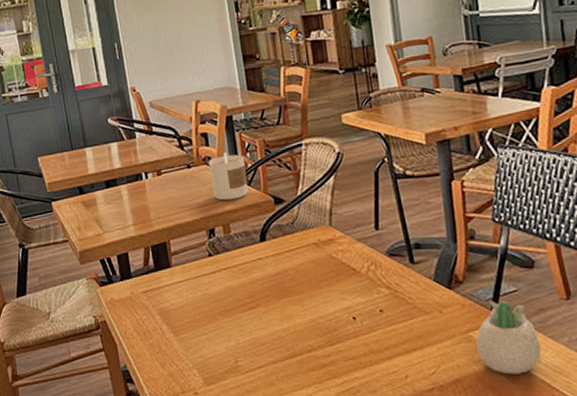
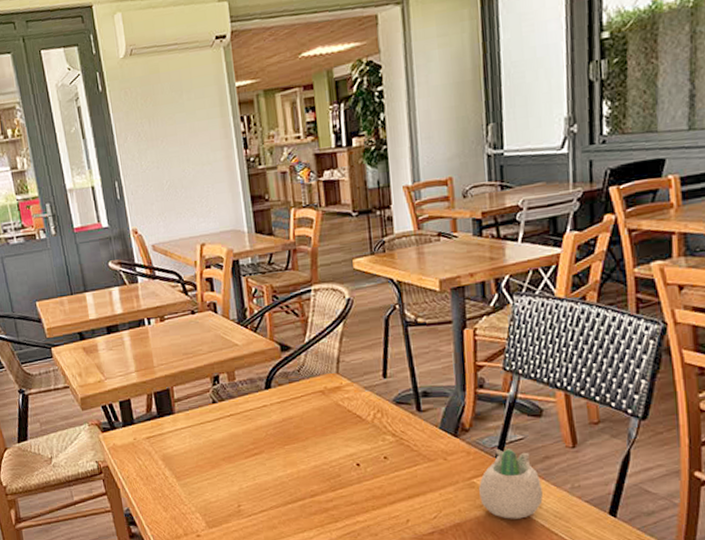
candle: present [208,152,248,201] -> none [213,298,254,347]

